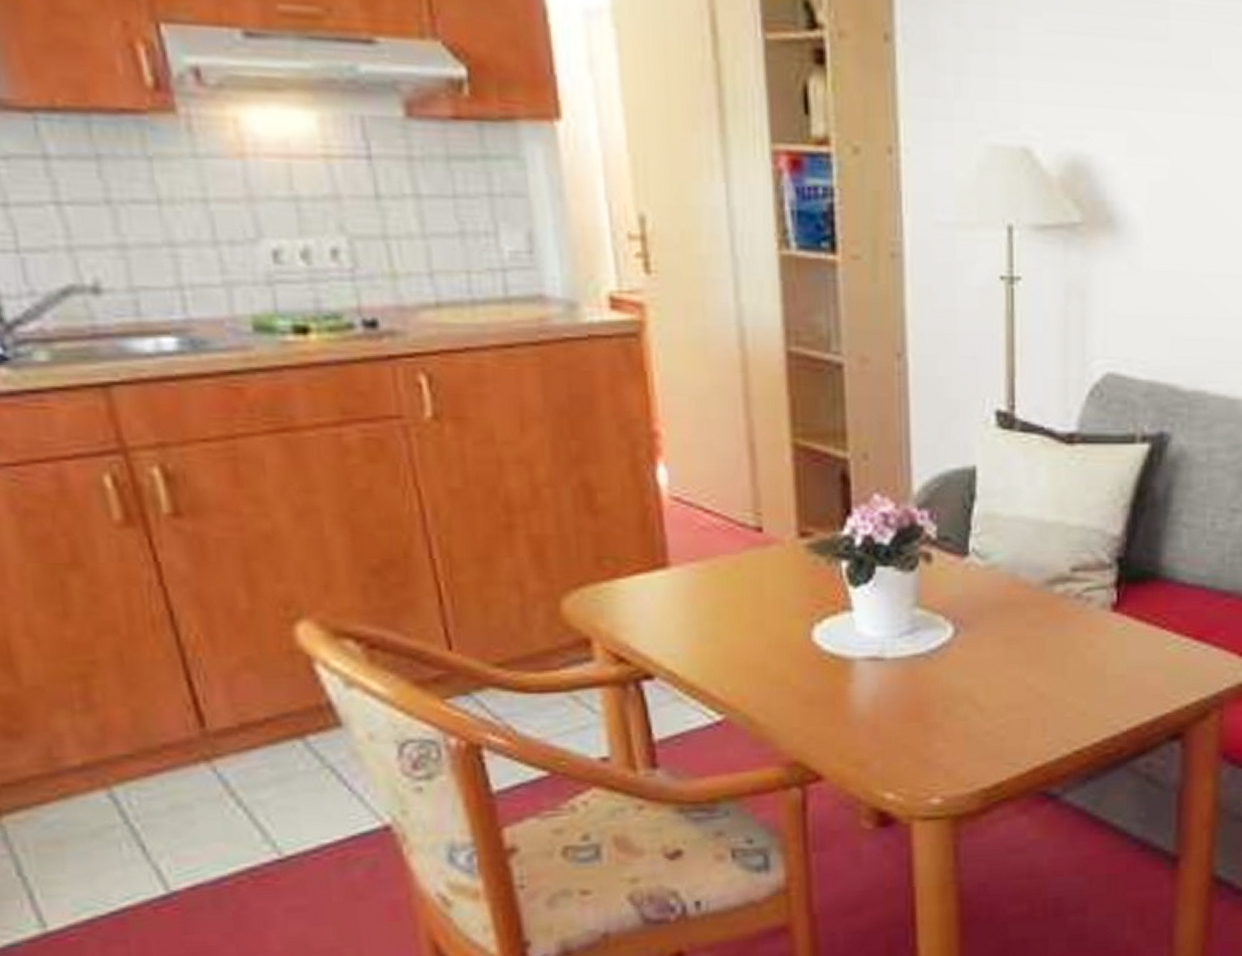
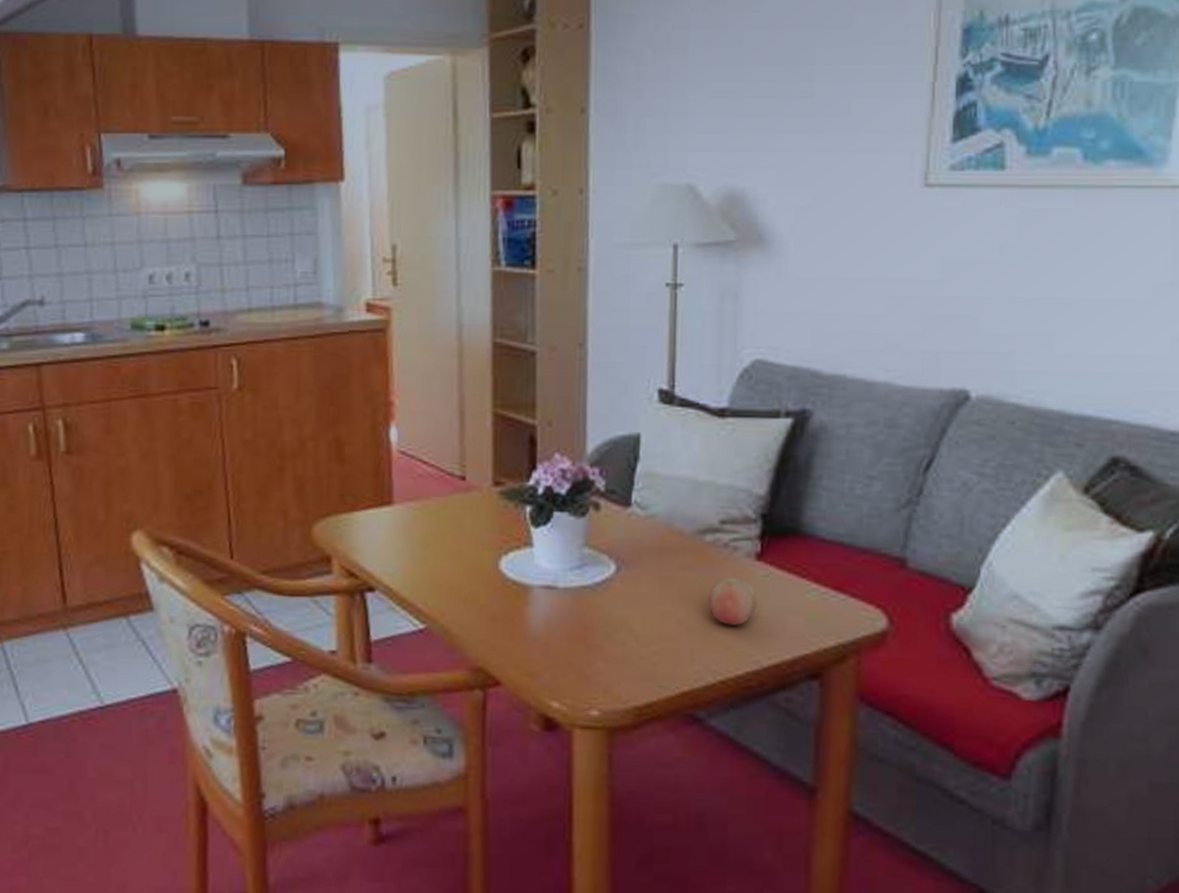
fruit: none [1061,632,1115,688] -> present [709,577,758,625]

